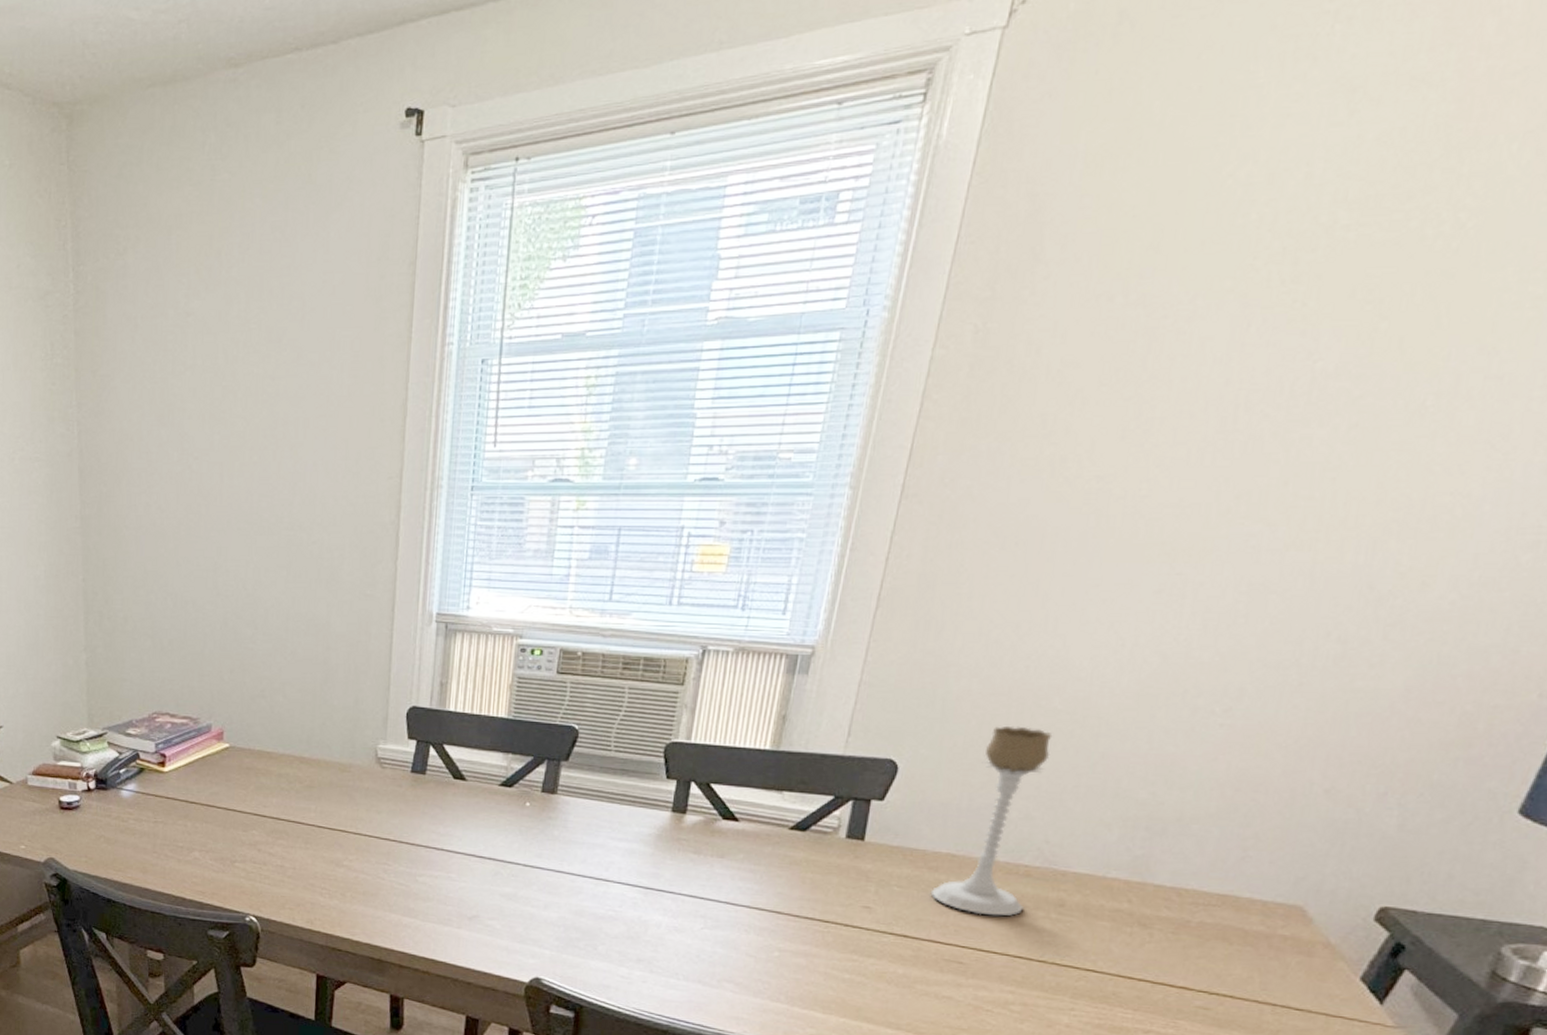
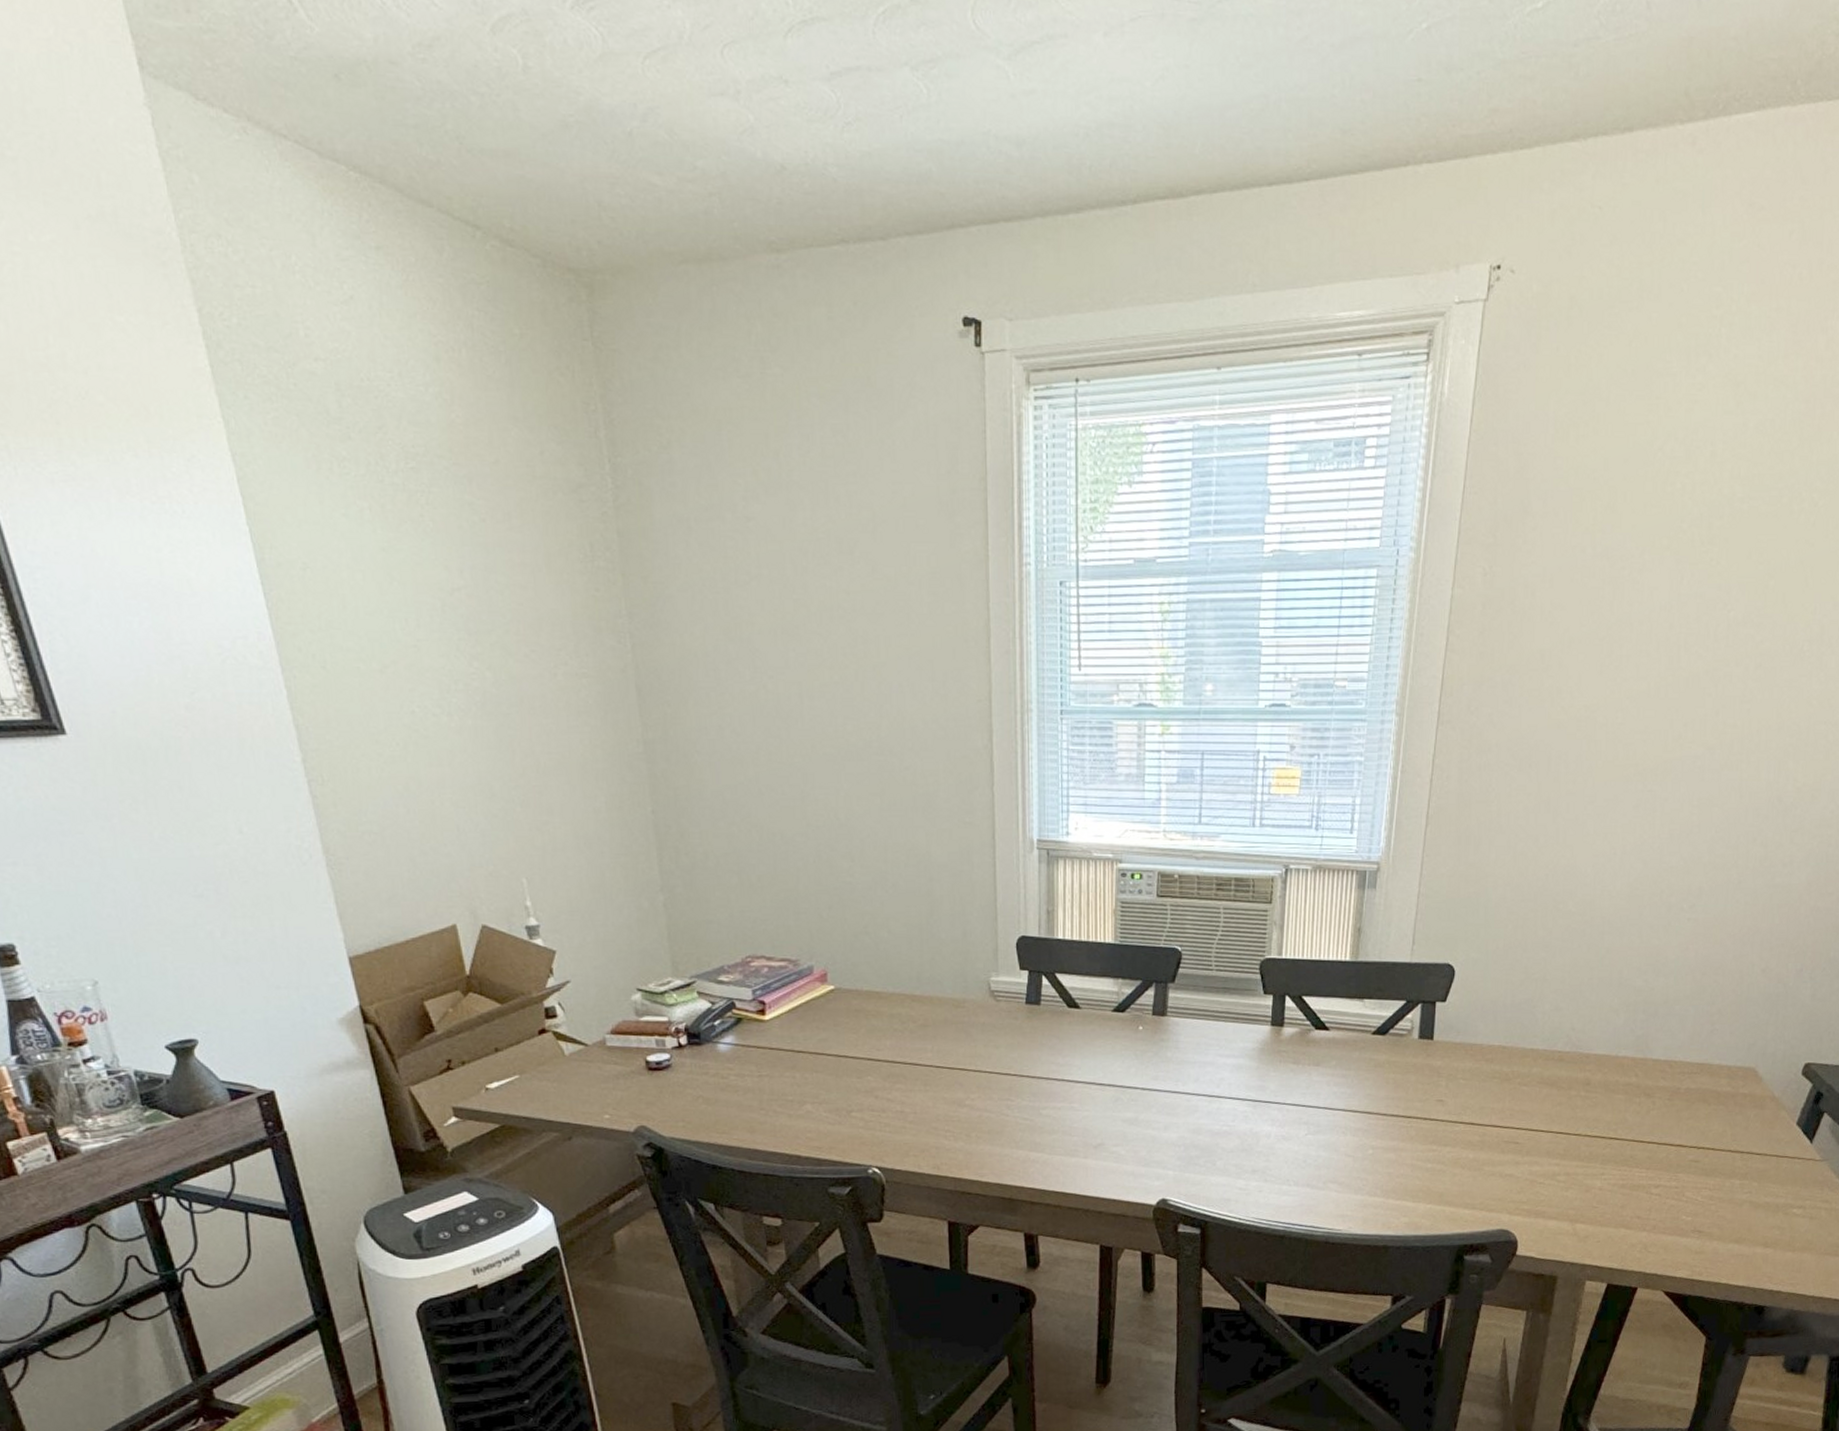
candle holder: present [930,725,1053,916] -> none [1489,928,1570,1099]

